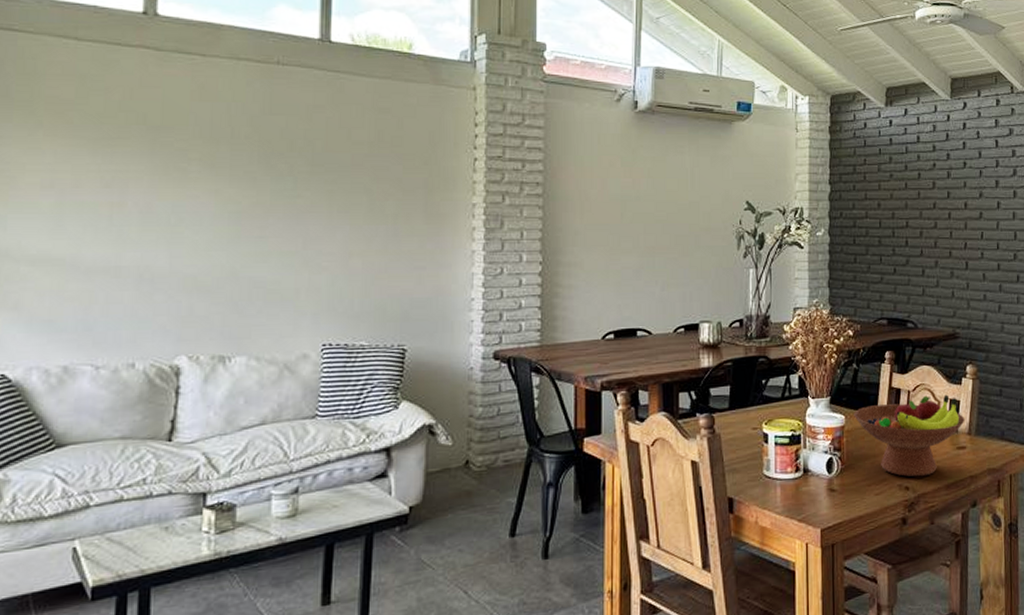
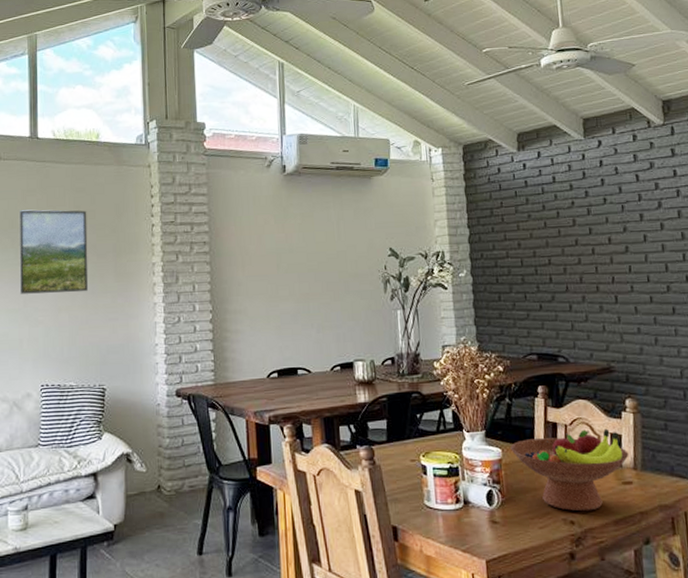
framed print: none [297,130,392,234] -> present [18,210,89,294]

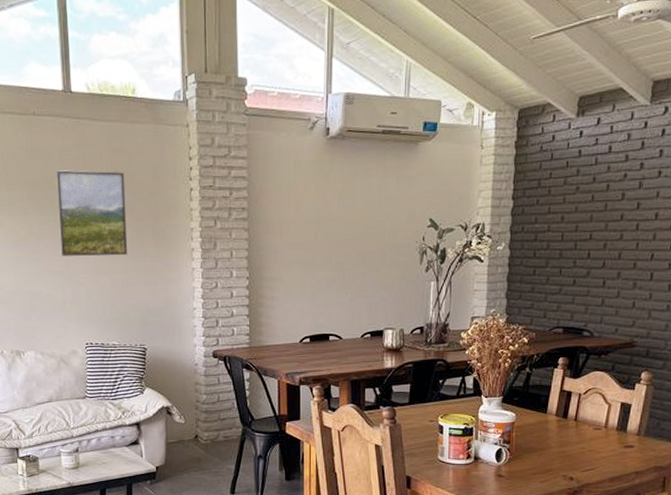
fruit bowl: present [510,428,629,512] -> none [524,398,635,470]

